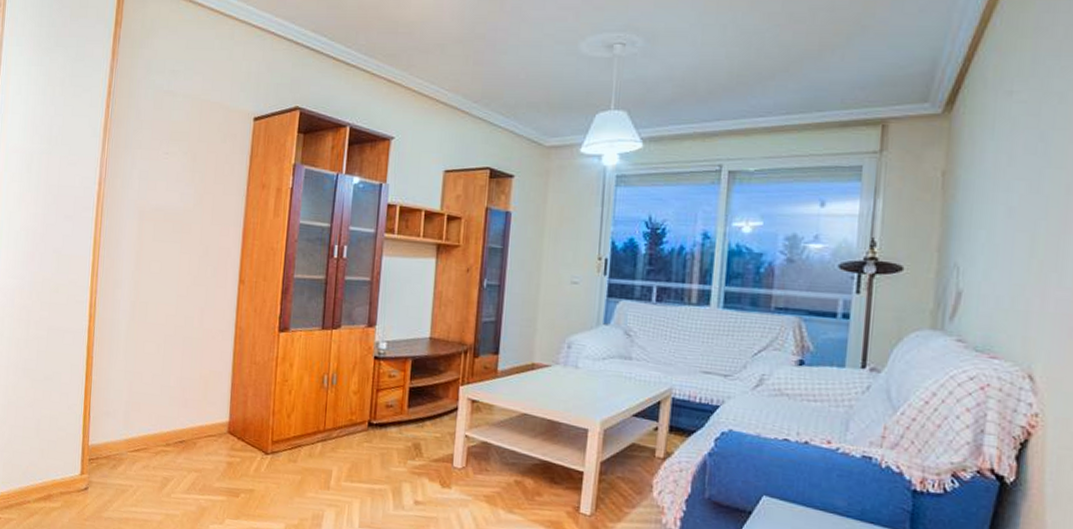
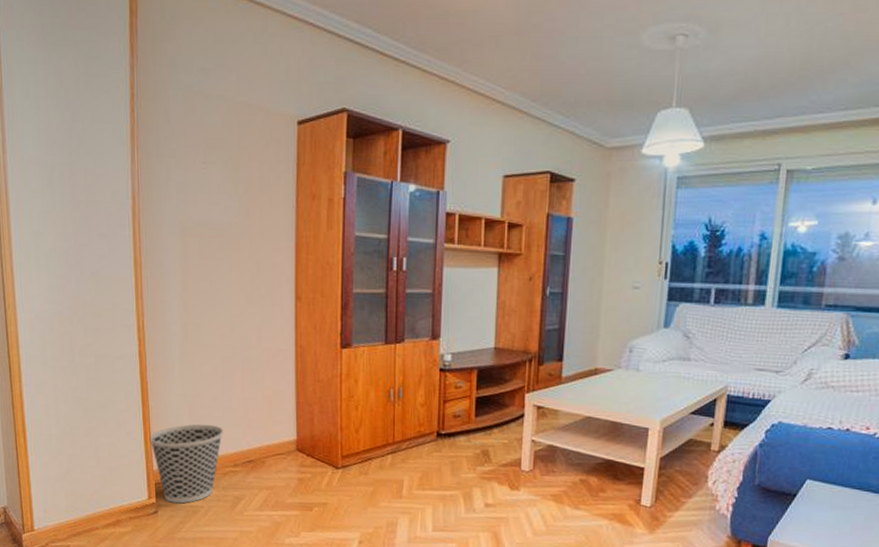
wastebasket: none [87,401,160,482] -> present [148,424,224,504]

